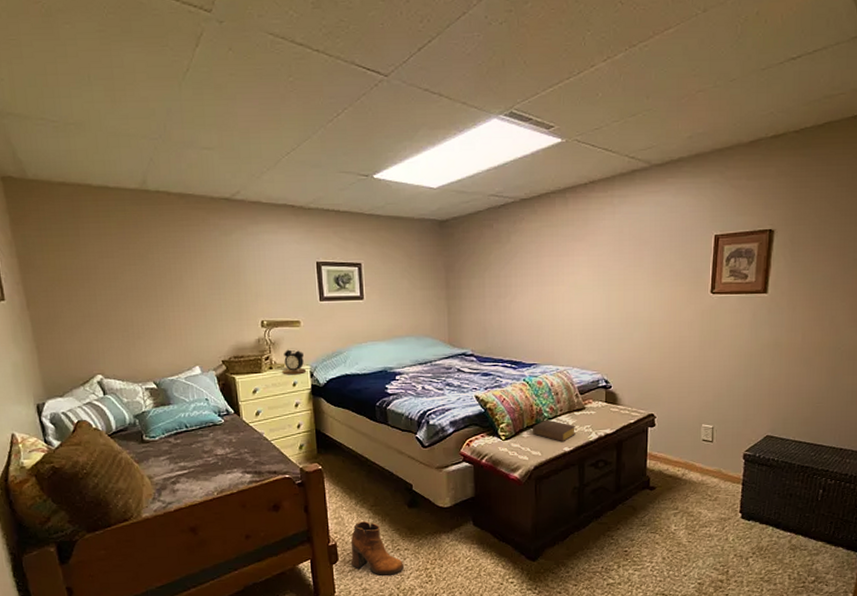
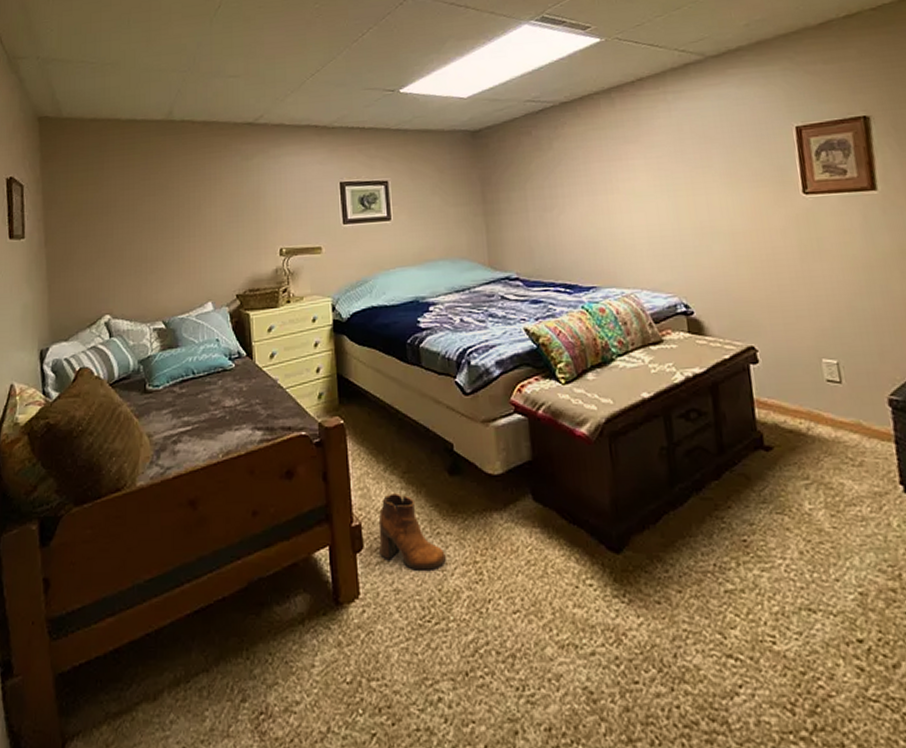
alarm clock: present [281,348,306,375] -> none [300,277,327,309]
bible: present [533,419,575,442] -> none [599,356,655,386]

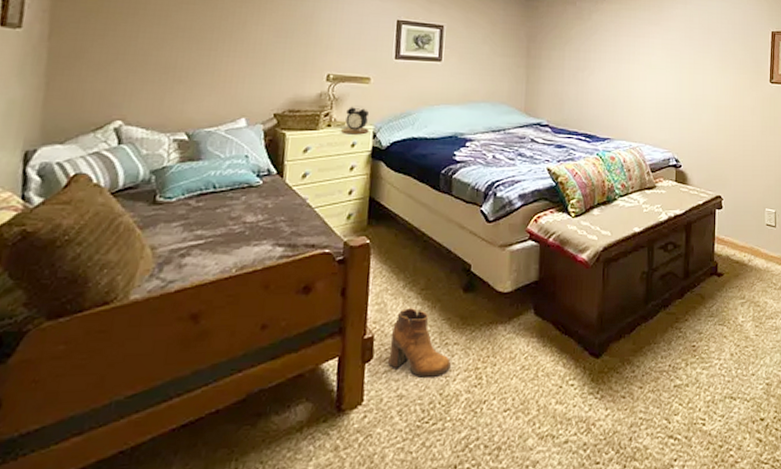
alarm clock: none [300,277,327,309] -> present [340,105,369,135]

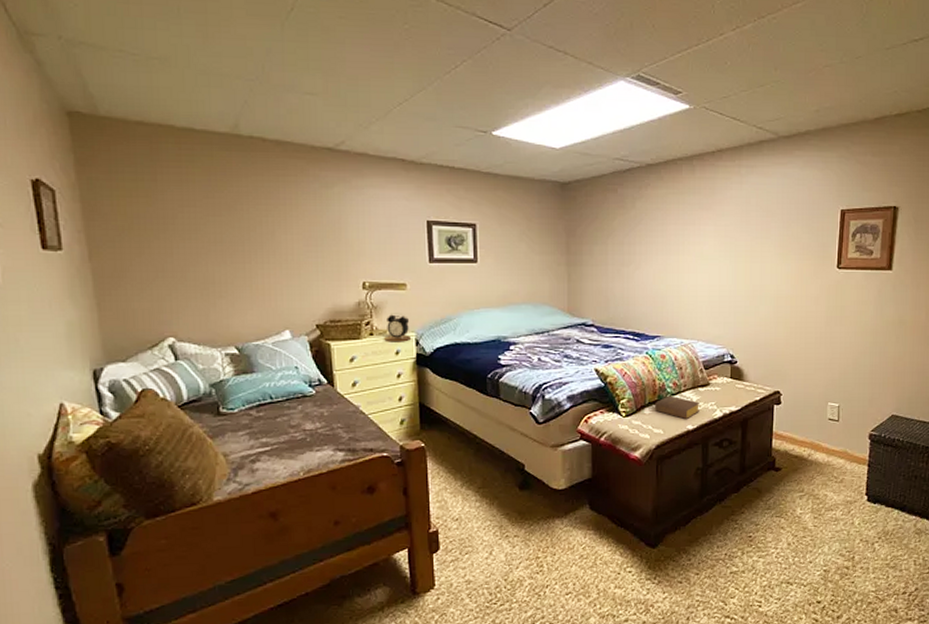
boot: present [388,308,451,378] -> none [454,505,512,566]
bible: none [603,197,646,222] -> present [655,395,699,420]

